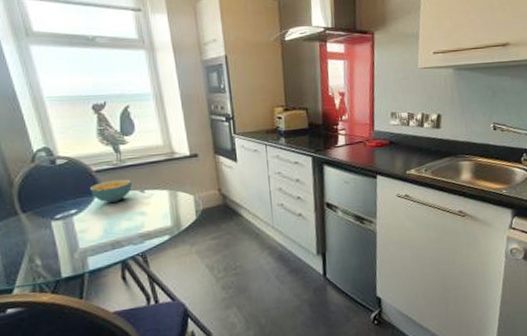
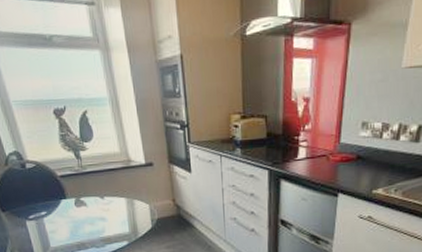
cereal bowl: present [89,179,132,203] -> none [55,185,93,207]

